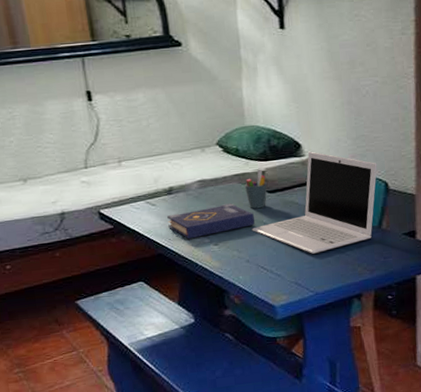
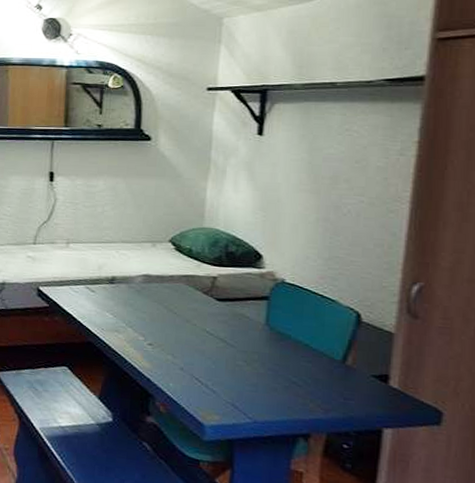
book: present [166,203,255,239] -> none [103,303,197,333]
pen holder: present [245,169,267,209] -> none [192,274,217,316]
laptop: present [252,151,377,254] -> none [192,264,350,377]

